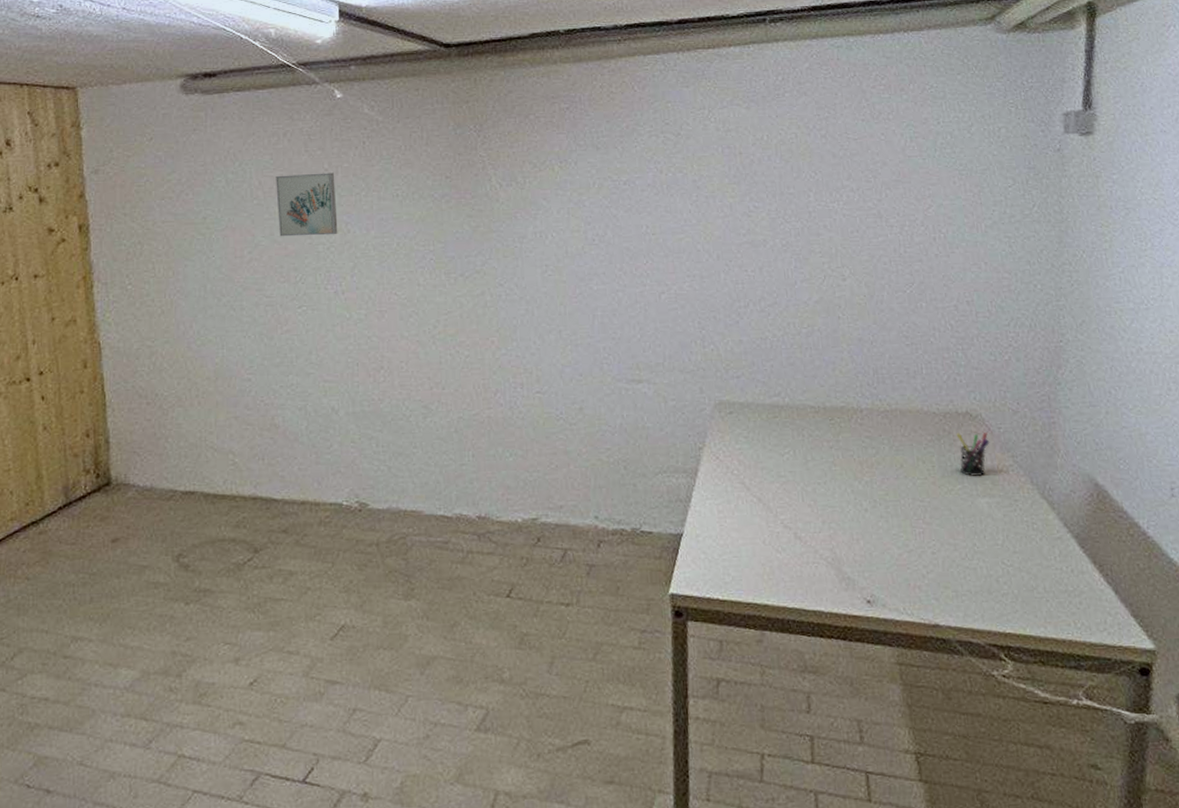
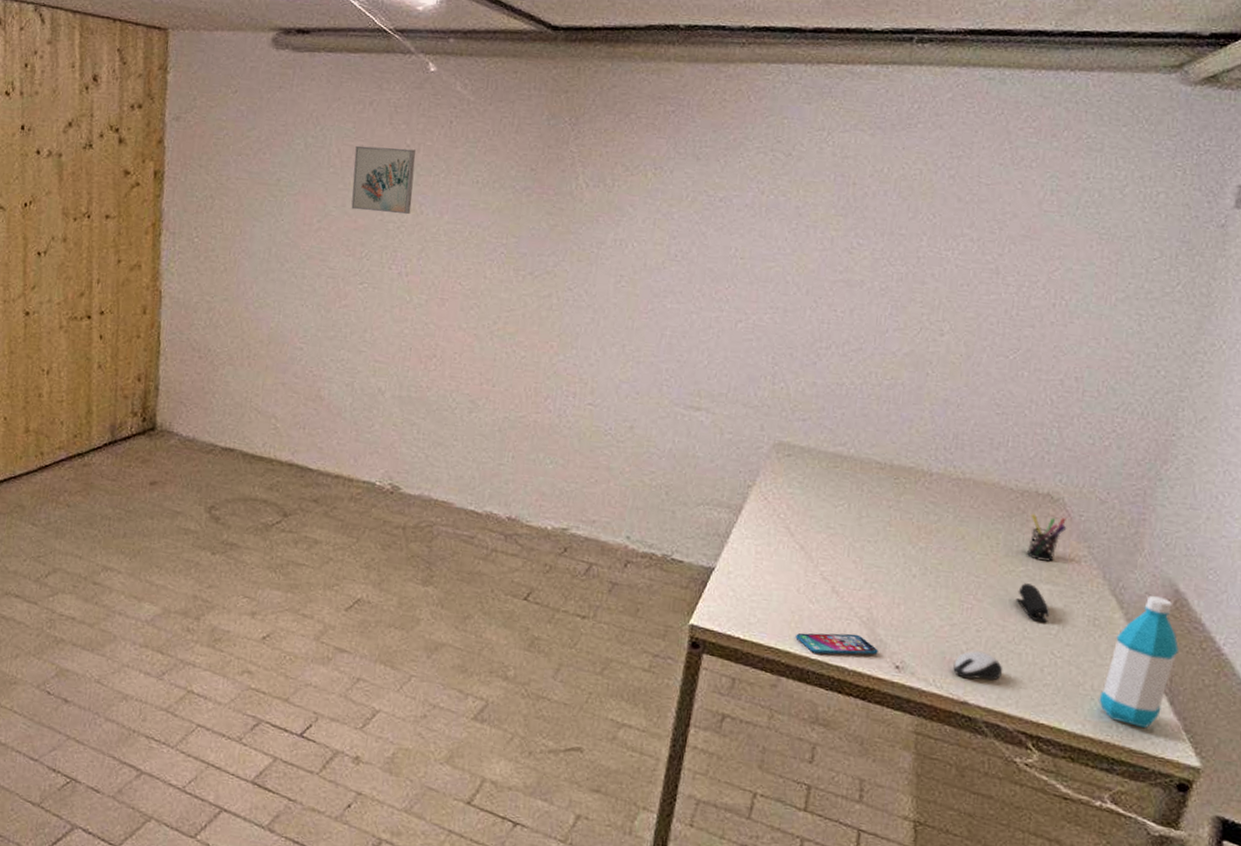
smartphone: none [770,576,849,602] -> present [795,633,878,655]
computer mouse: none [918,573,964,602] -> present [953,651,1003,681]
stapler: none [960,500,993,535] -> present [1016,583,1049,623]
water bottle: none [1053,493,1111,620] -> present [1099,596,1179,728]

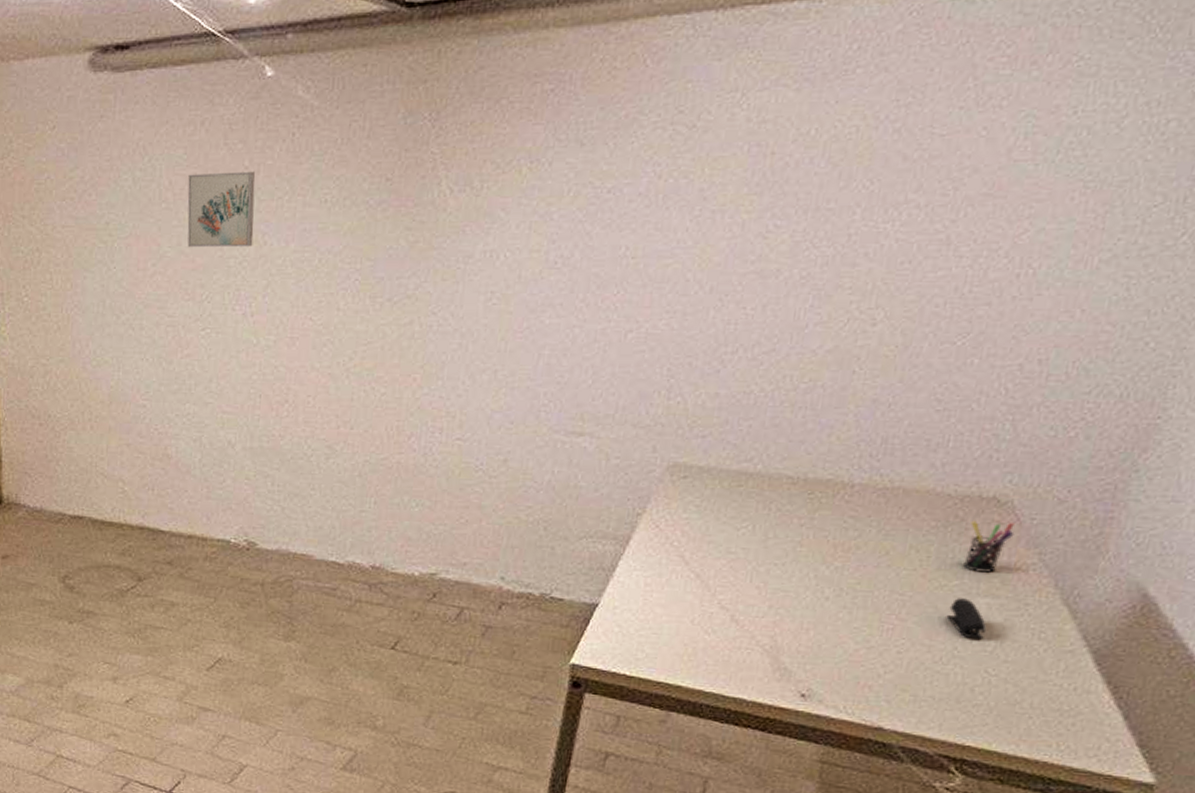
smartphone: present [795,633,878,655] -> none [688,663,782,687]
computer mouse: present [953,651,1003,681] -> none [867,674,926,704]
water bottle: present [1099,596,1179,728] -> none [1038,603,1141,745]

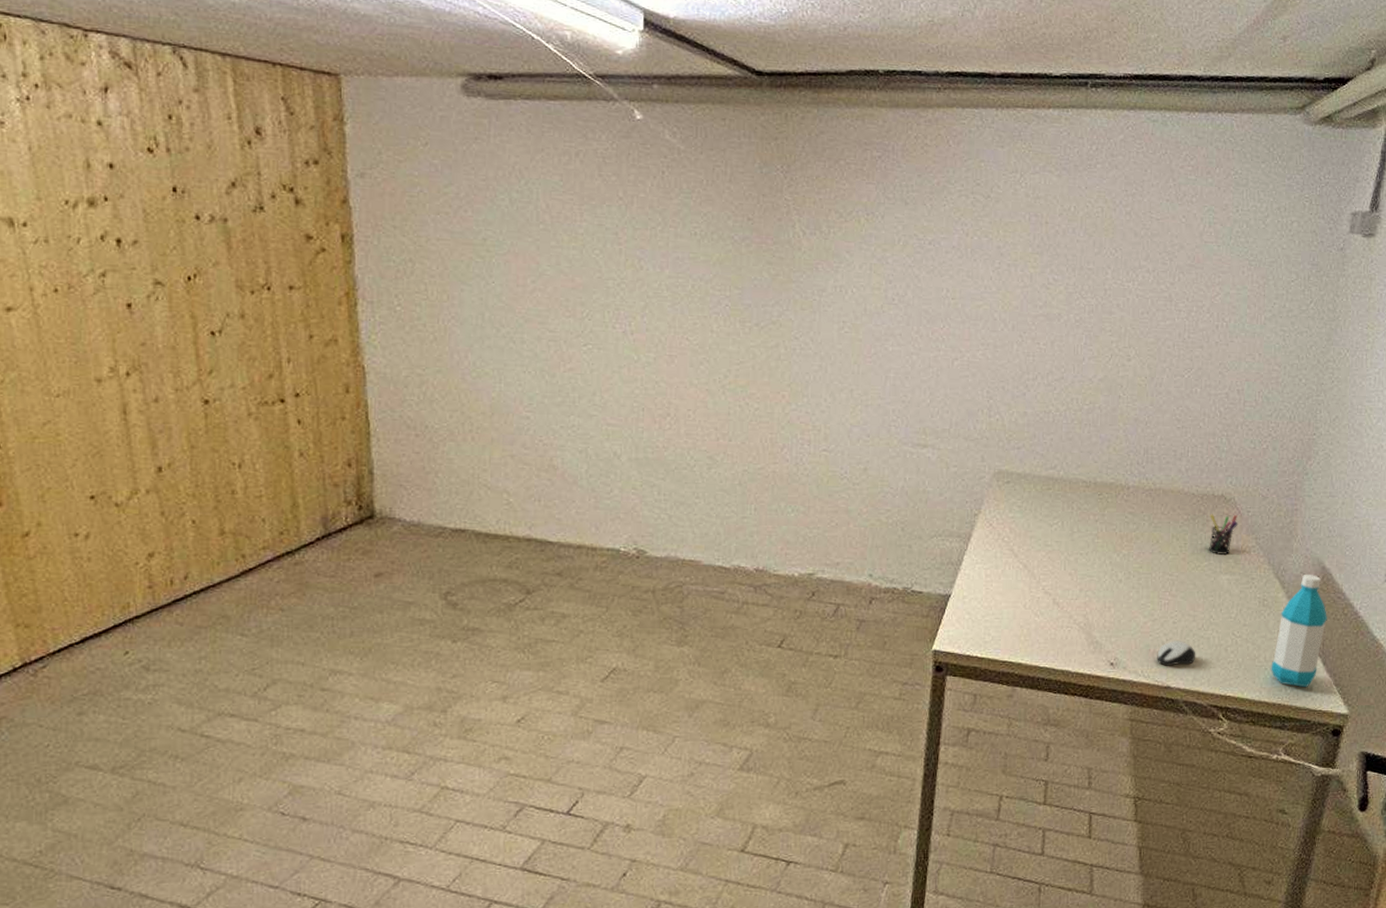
wall art: present [187,171,256,248] -> none [565,199,630,271]
computer mouse: none [867,674,926,704] -> present [1157,641,1196,666]
stapler: present [946,598,986,640] -> none [1202,576,1229,608]
water bottle: none [1038,603,1141,745] -> present [1271,575,1327,687]

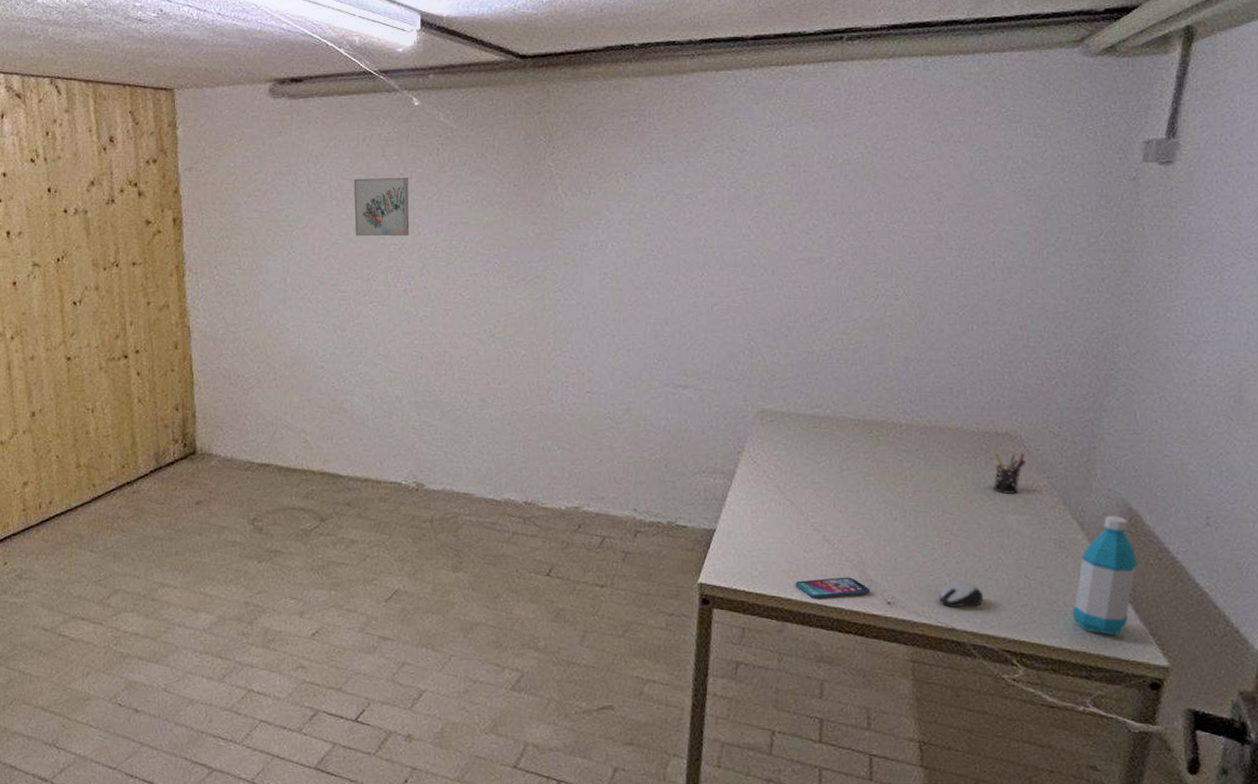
wall art: none [565,199,630,271] -> present [354,177,410,237]
smartphone: none [1026,639,1095,661] -> present [795,577,870,598]

